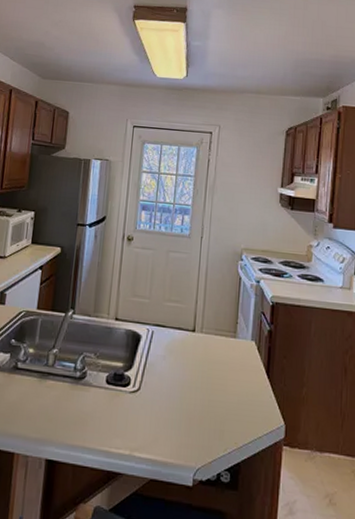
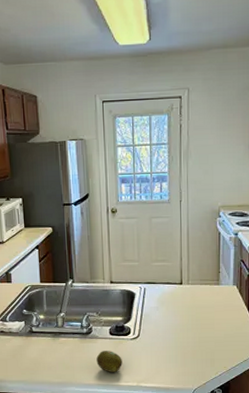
fruit: none [85,403,116,433] -> present [96,351,122,372]

